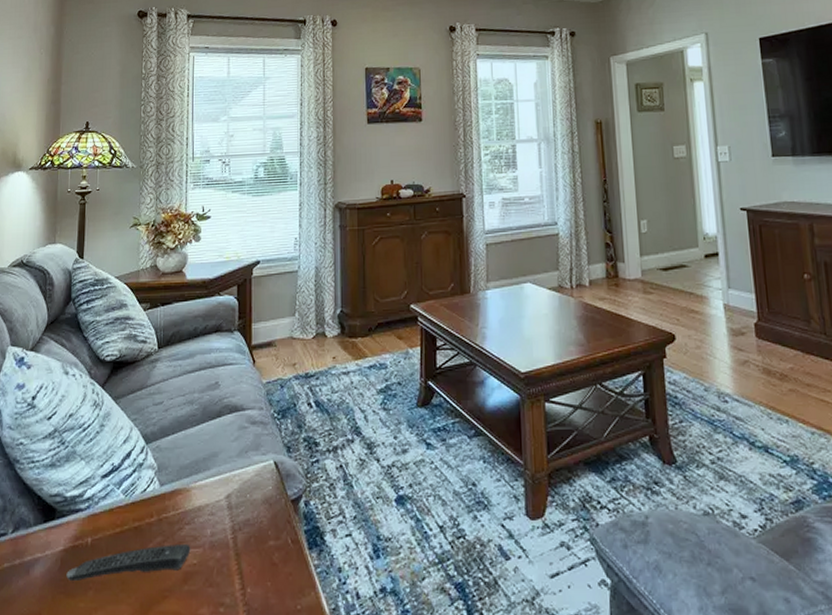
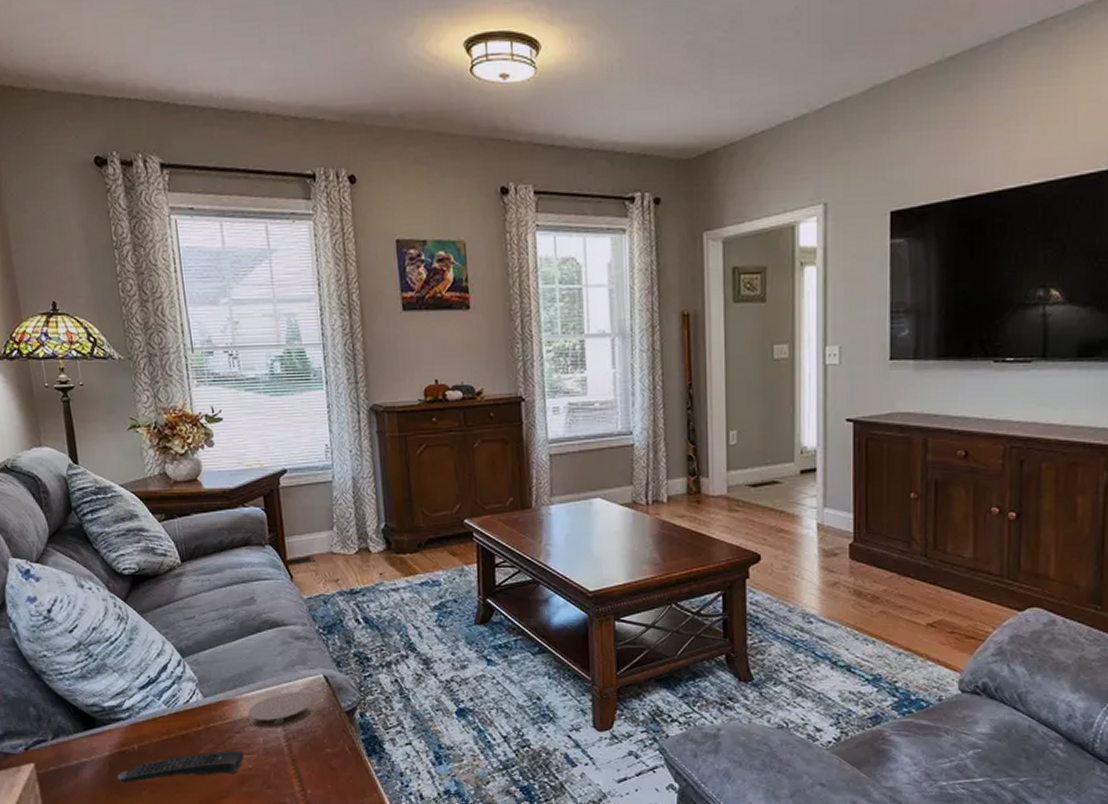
coaster: none [199,480,261,519] -> present [248,692,313,728]

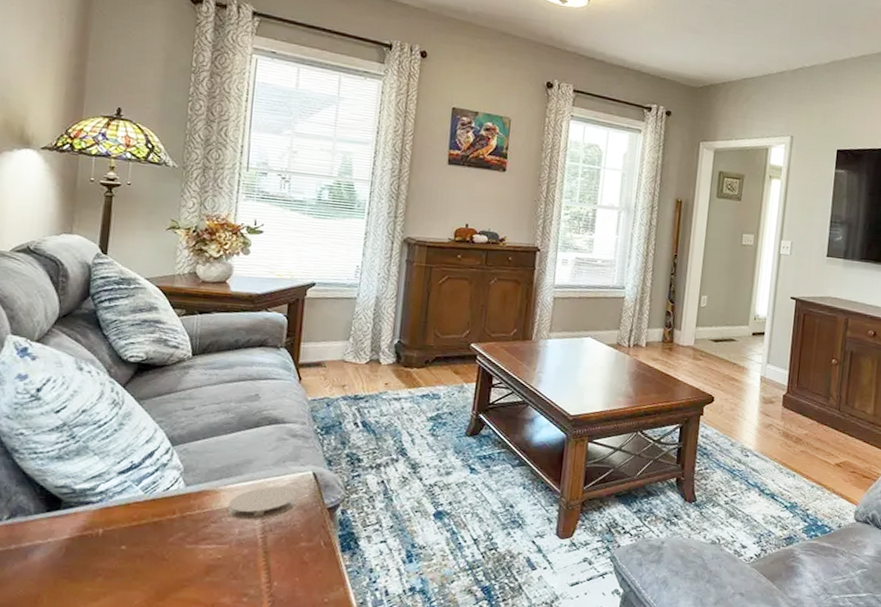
remote control: present [117,750,245,784] -> none [71,539,216,568]

